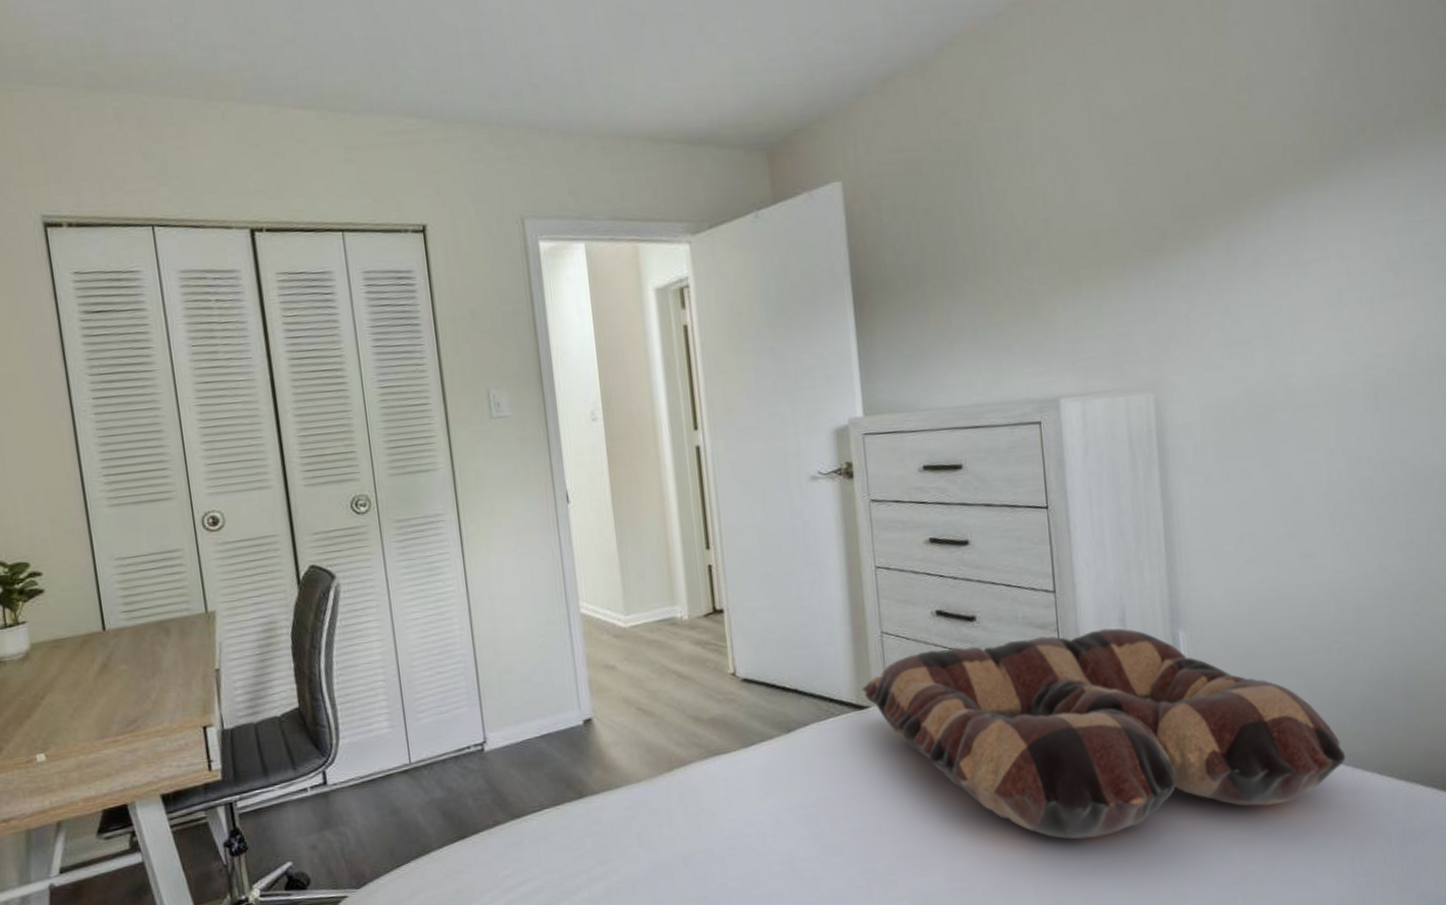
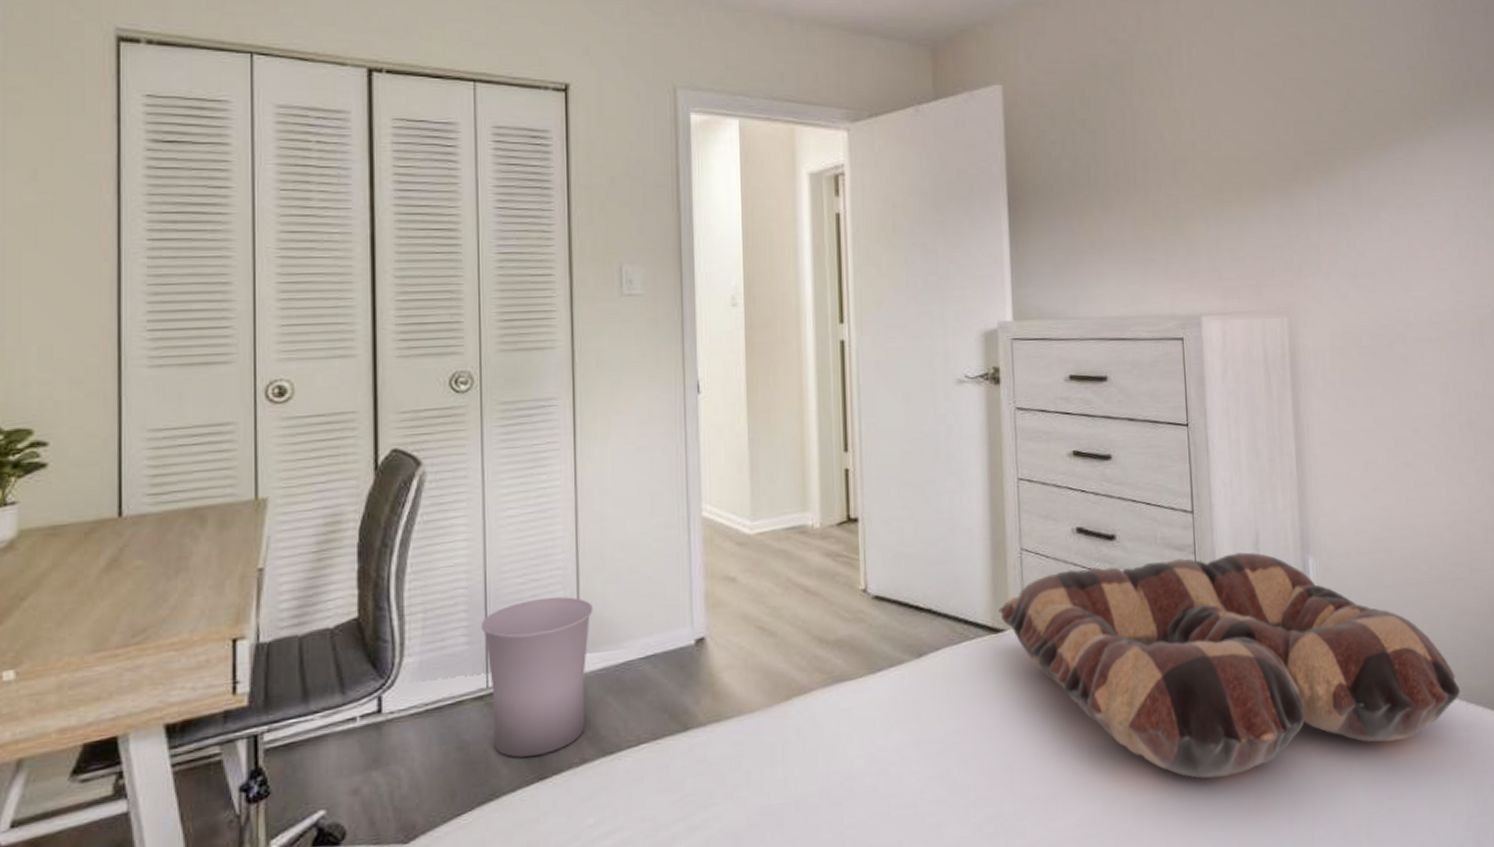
waste bin: none [399,686,495,821] -> present [480,596,594,758]

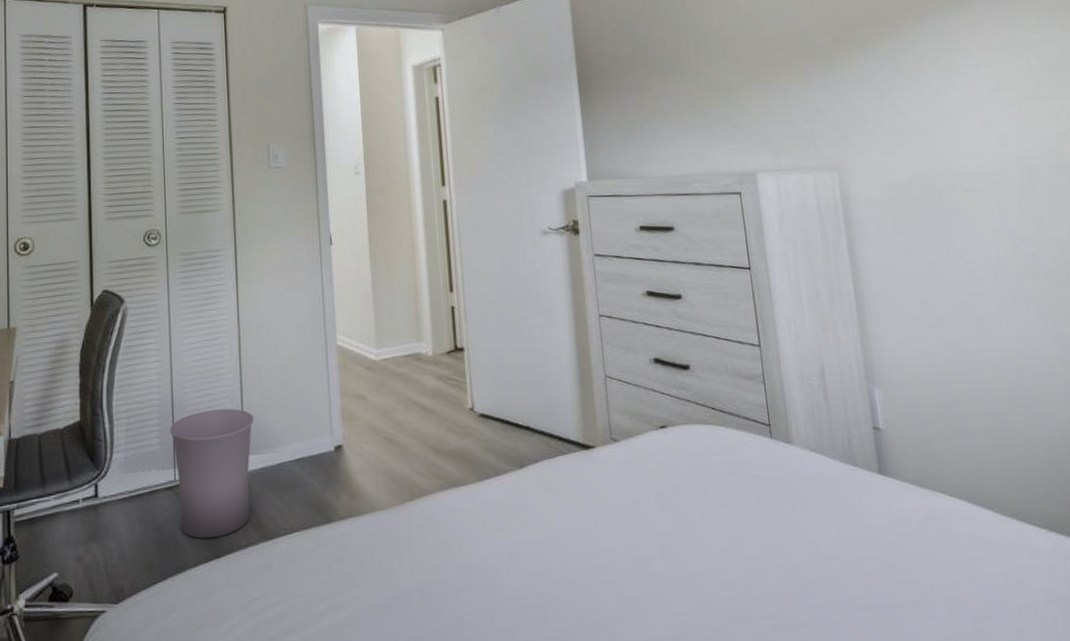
seat cushion: present [998,552,1461,779] -> none [588,382,1040,590]

